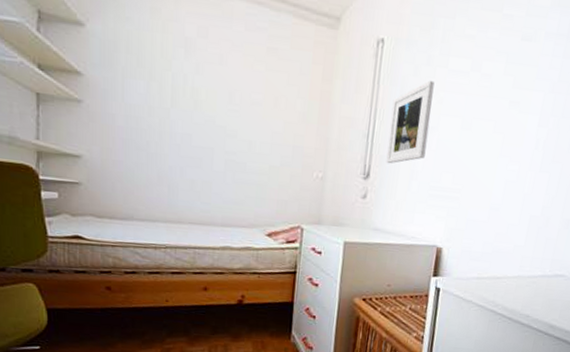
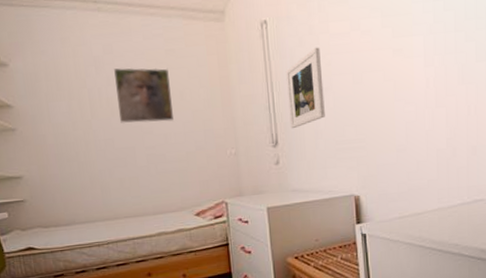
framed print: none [202,56,266,129] -> present [114,68,174,123]

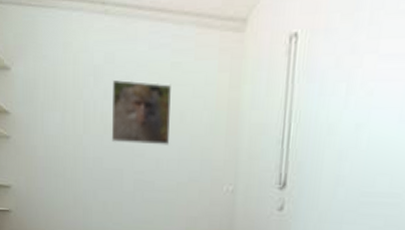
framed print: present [285,47,325,129] -> none [305,70,362,171]

